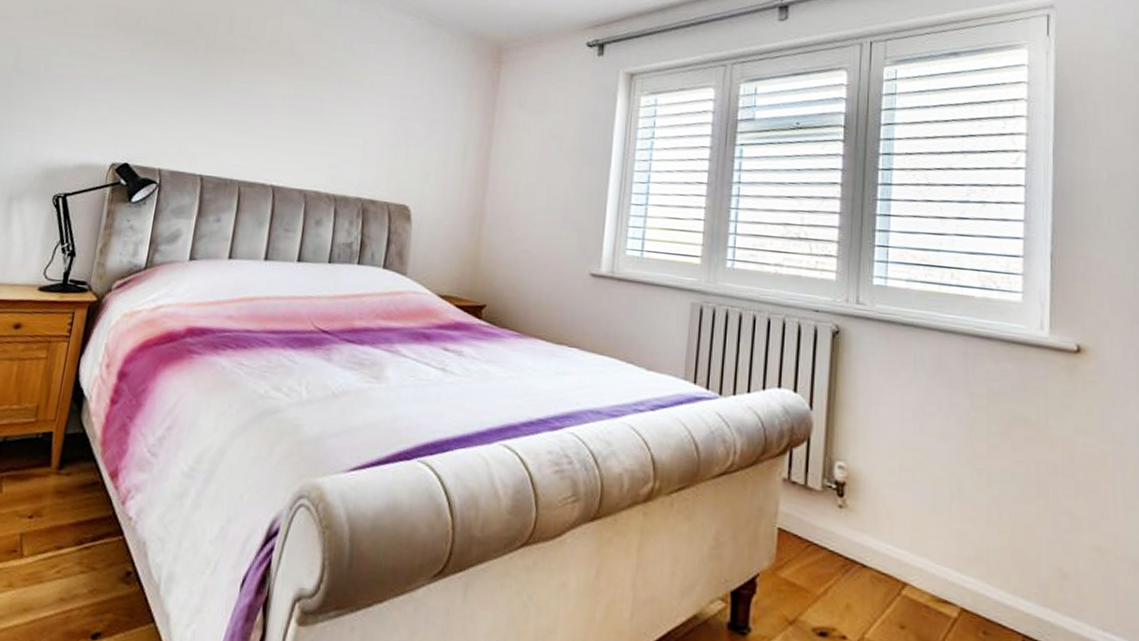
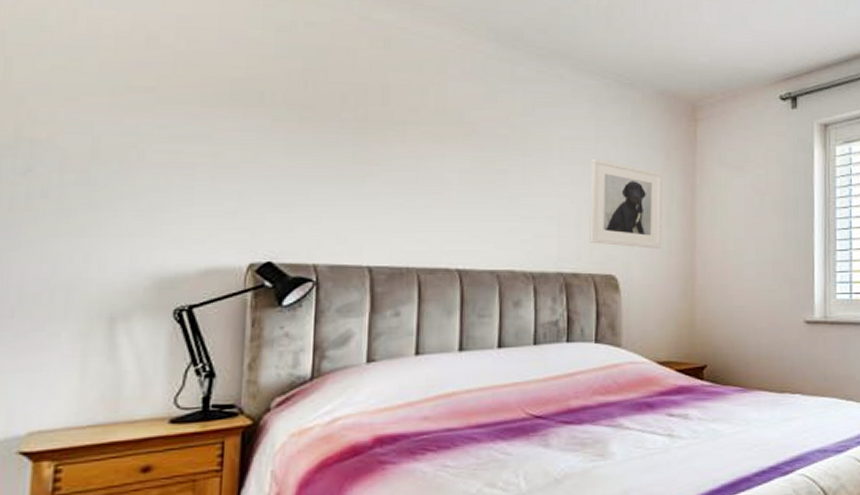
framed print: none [388,92,463,185] -> present [589,158,662,249]

